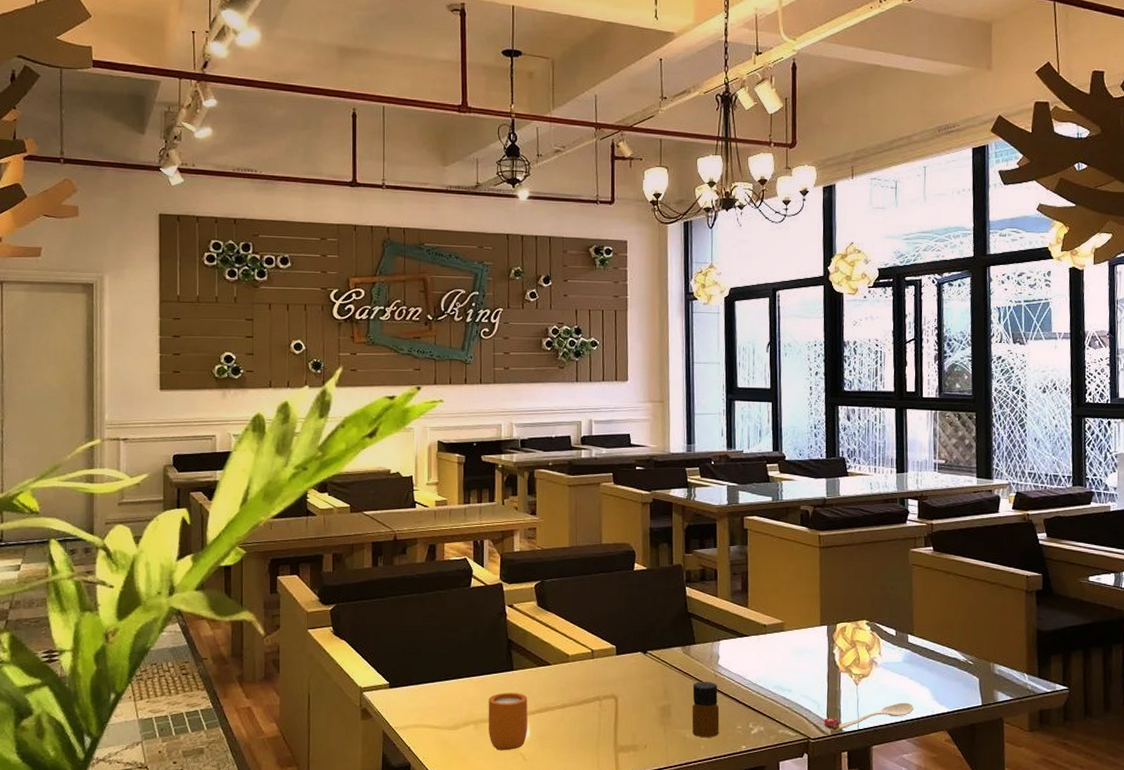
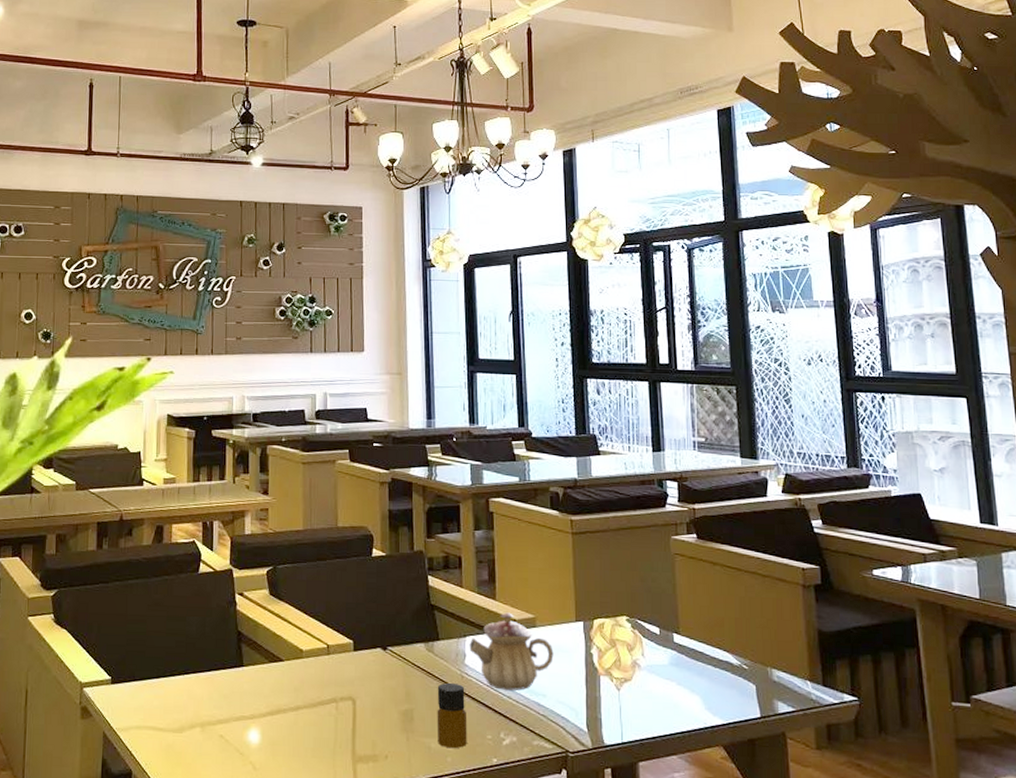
mug: present [488,692,528,751] -> none [215,691,259,758]
teapot: none [723,618,799,687] -> present [469,612,554,691]
spoon: present [822,702,914,731] -> none [581,712,684,744]

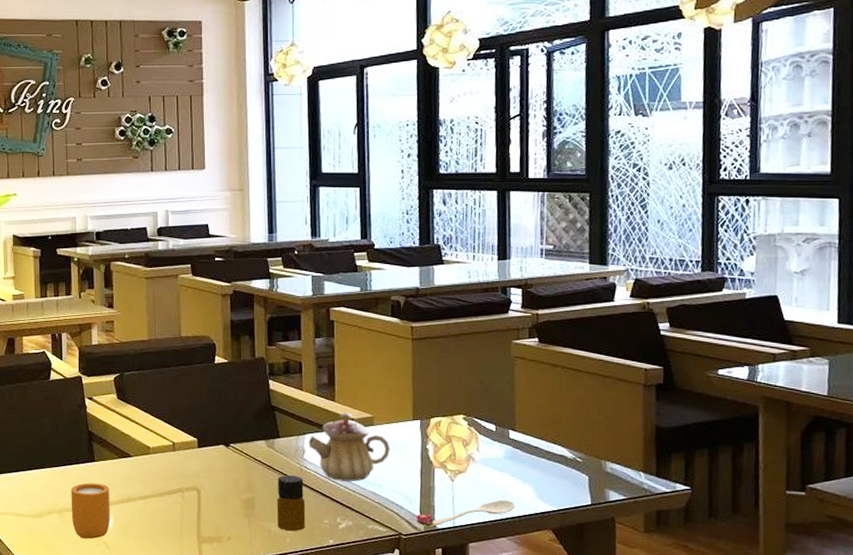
mug: none [215,691,259,758] -> present [71,483,110,539]
spoon: none [581,712,684,744] -> present [414,500,515,527]

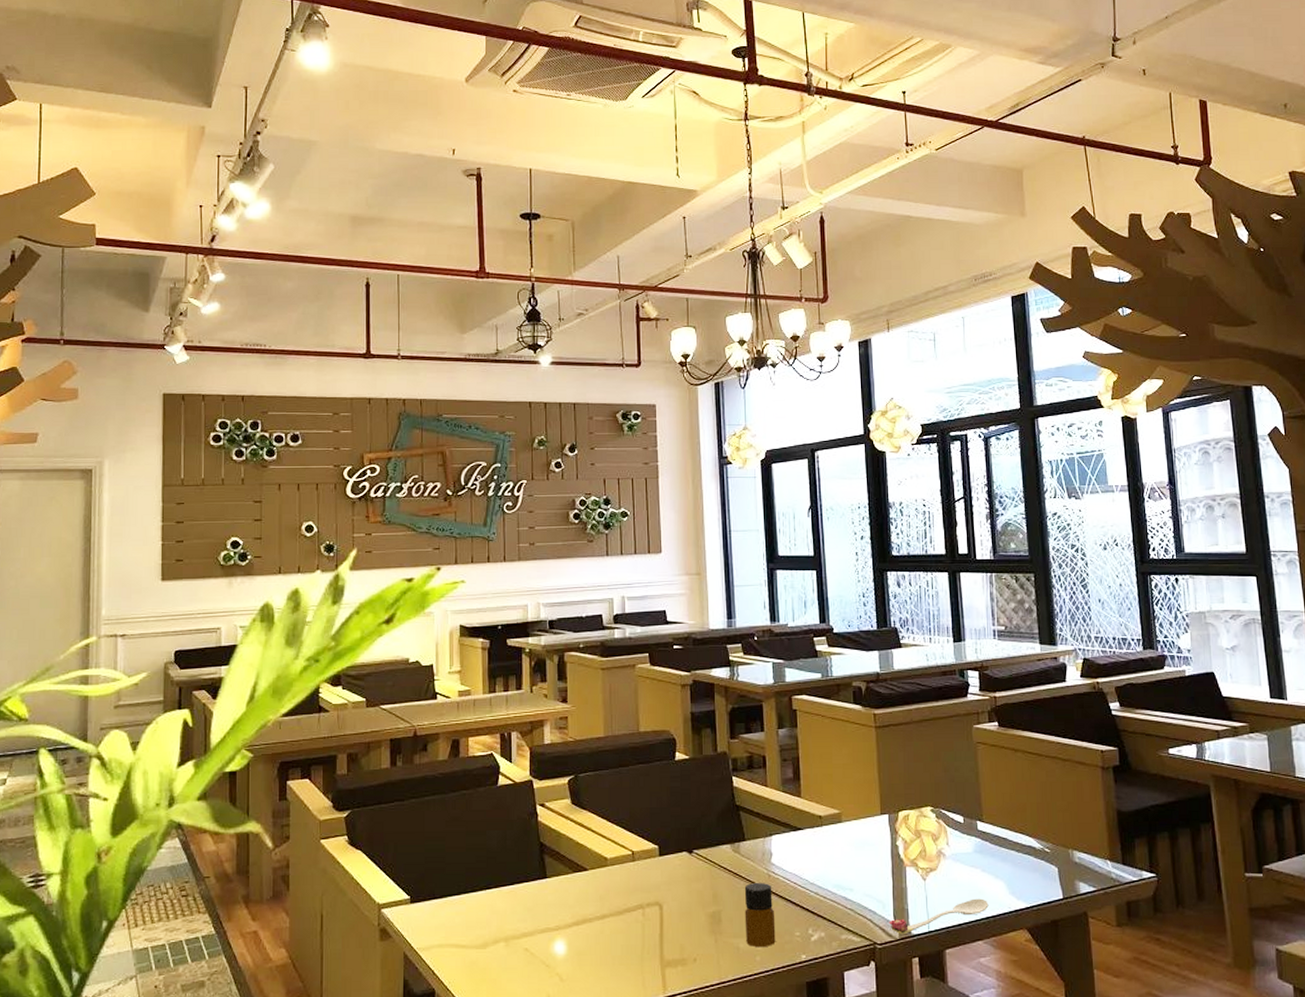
mug: present [71,483,110,539] -> none [520,903,564,971]
teapot: present [308,412,390,482] -> none [775,809,860,886]

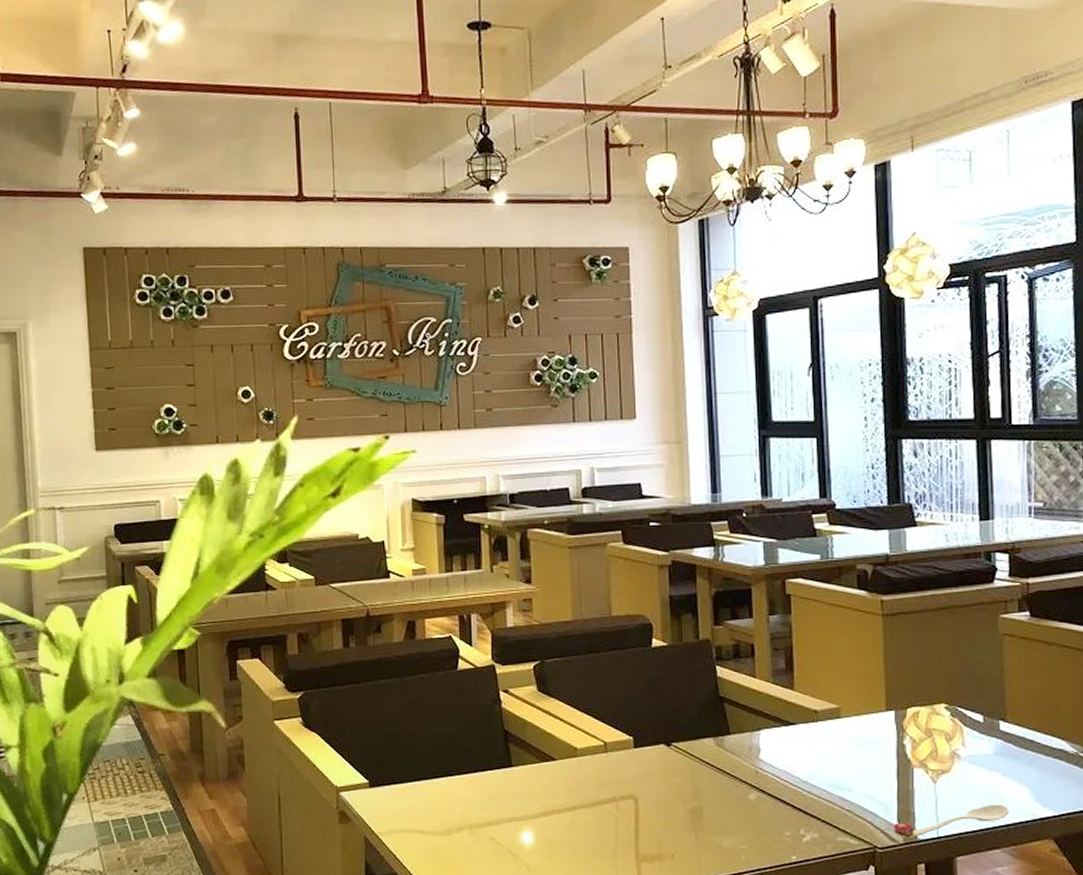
bottle: present [744,883,776,947] -> none [728,779,763,846]

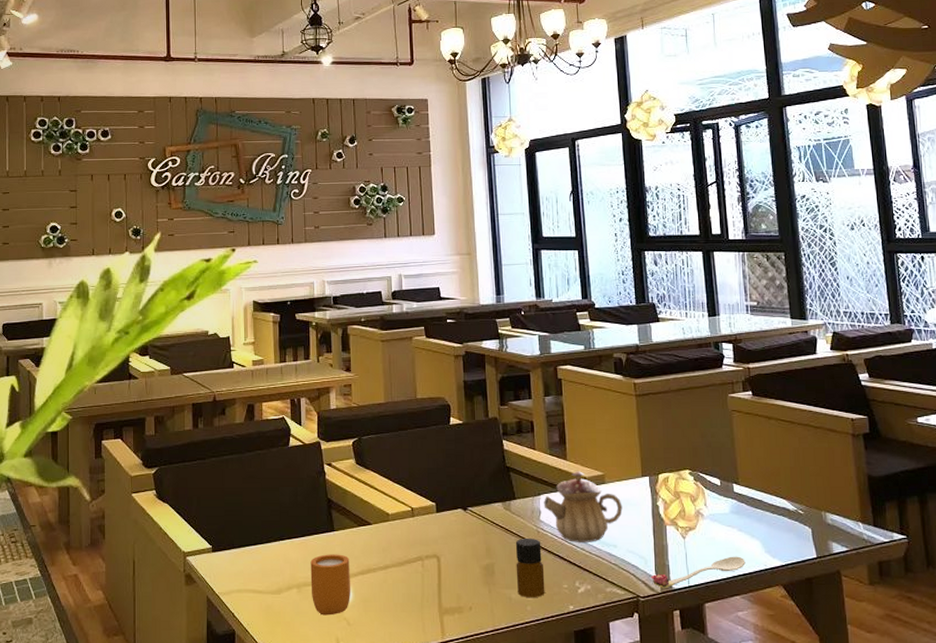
mug: none [484,792,531,860] -> present [310,554,350,616]
bottle: none [728,779,763,846] -> present [515,539,545,597]
teapot: none [764,703,860,785] -> present [544,471,623,542]

